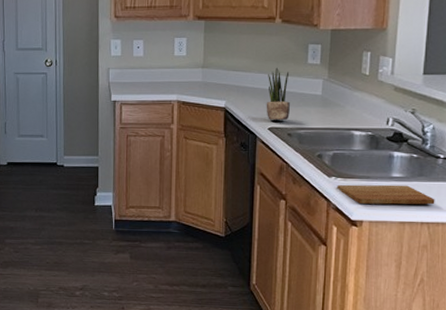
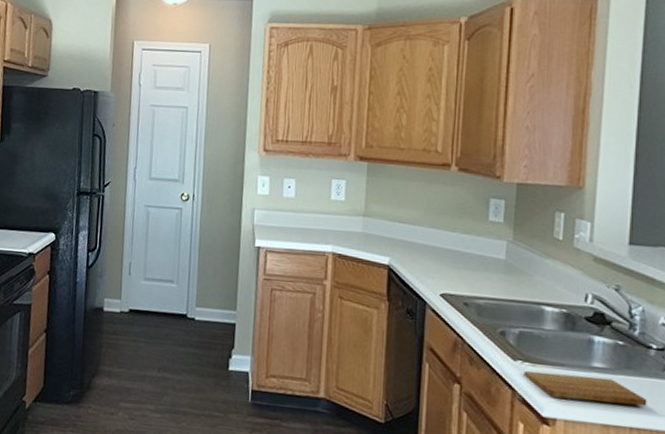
potted plant: present [266,67,290,121] -> none [438,222,467,286]

